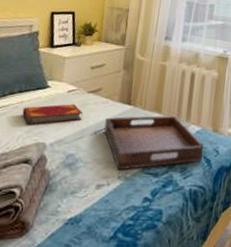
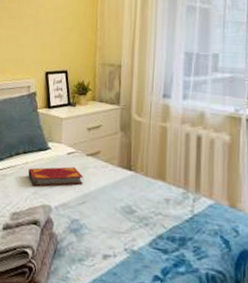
serving tray: present [104,115,204,170] -> none [106,183,220,242]

